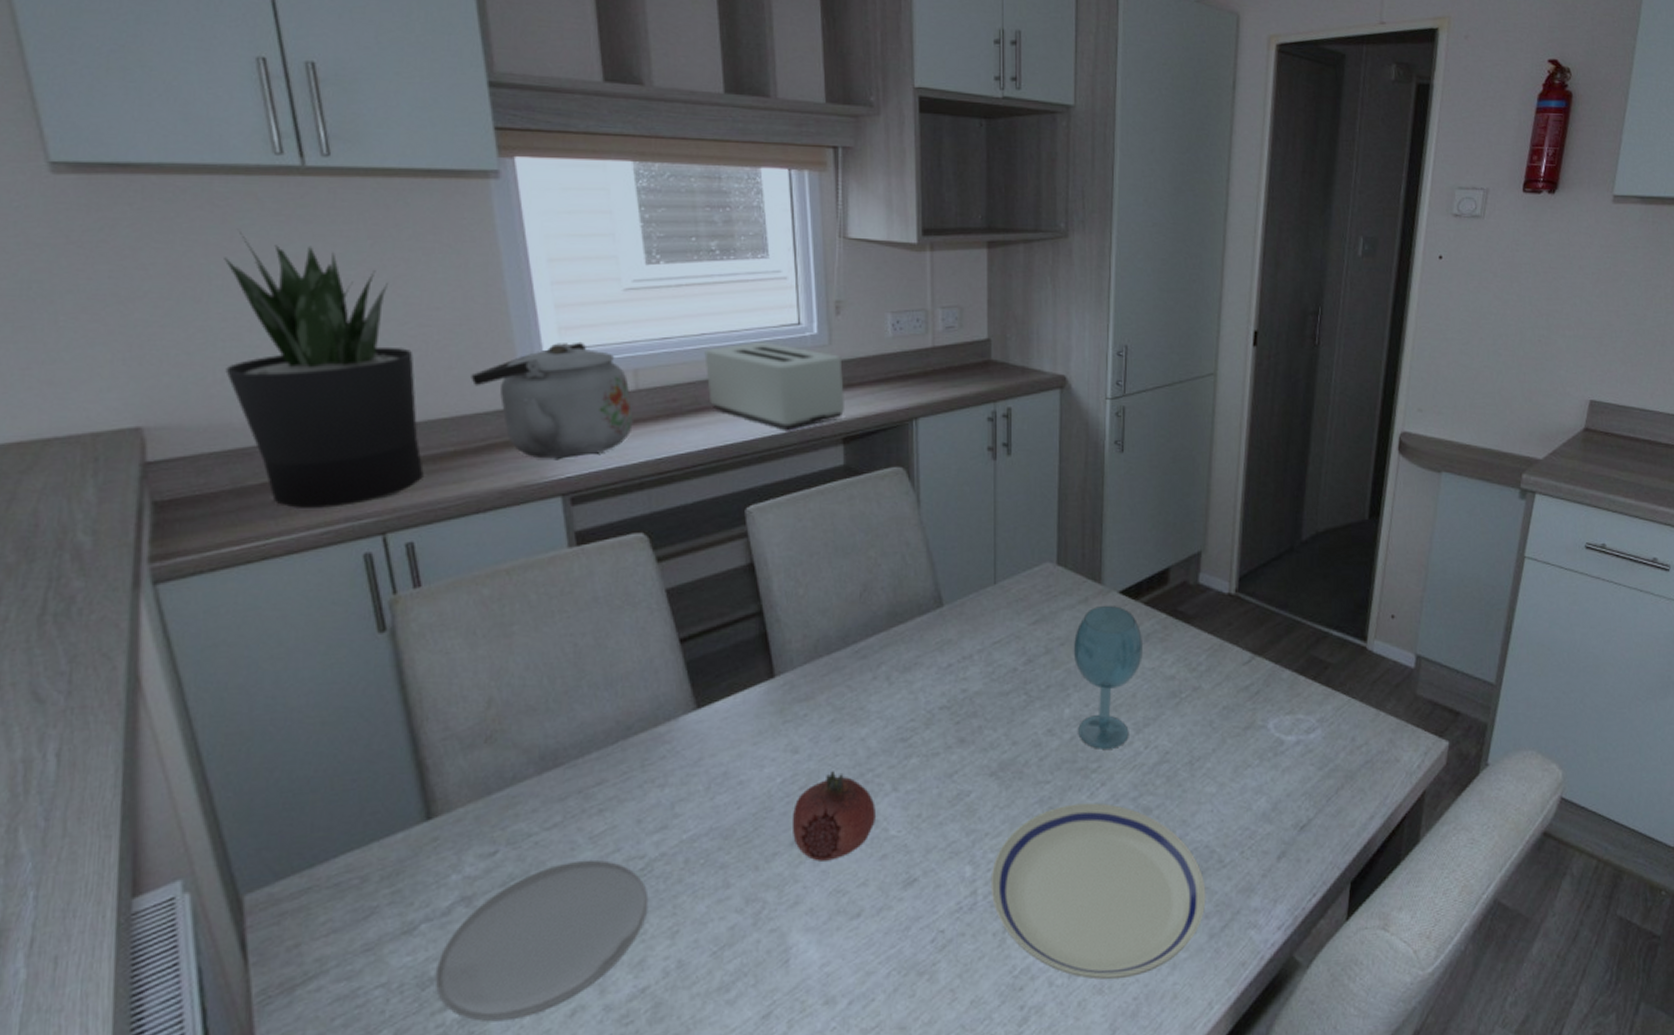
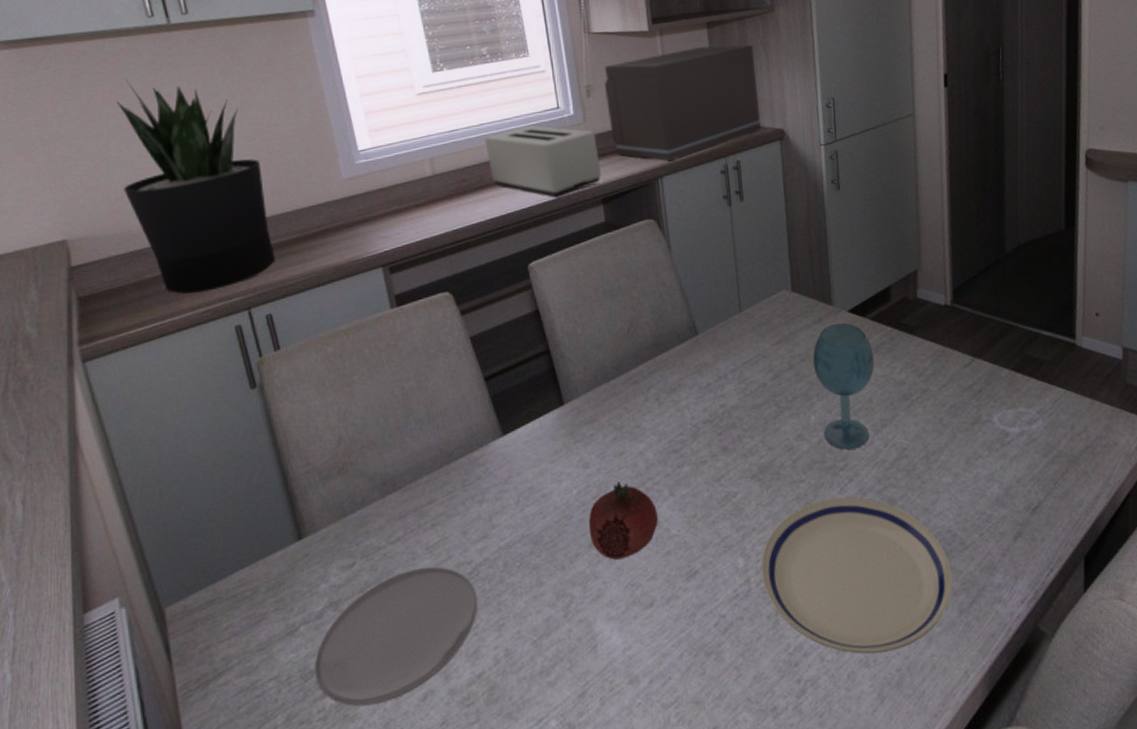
kettle: present [471,341,633,459] -> none [305,140,433,238]
microwave: none [857,268,1041,401] -> present [604,44,762,162]

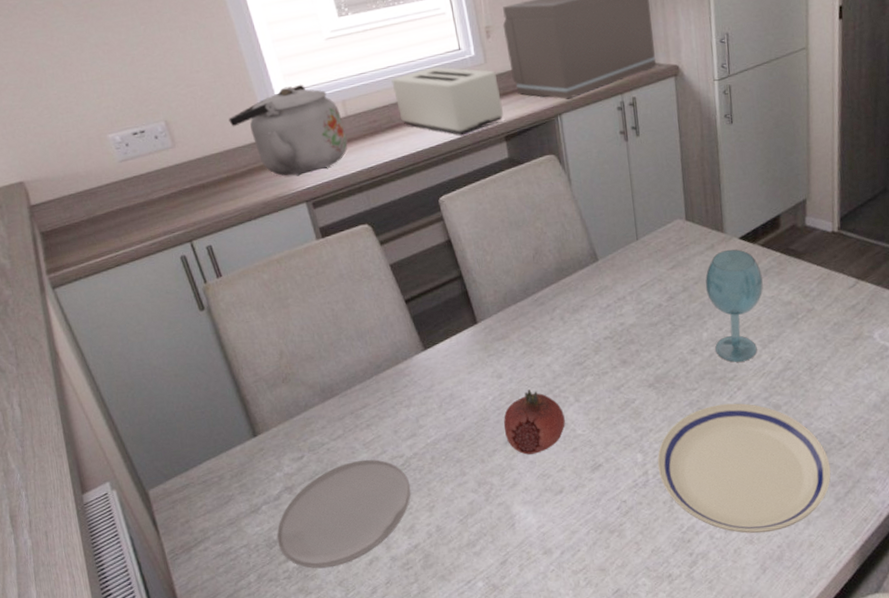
planter: present [116,80,275,294] -> none [50,32,210,229]
kettle: none [305,140,433,238] -> present [228,84,348,176]

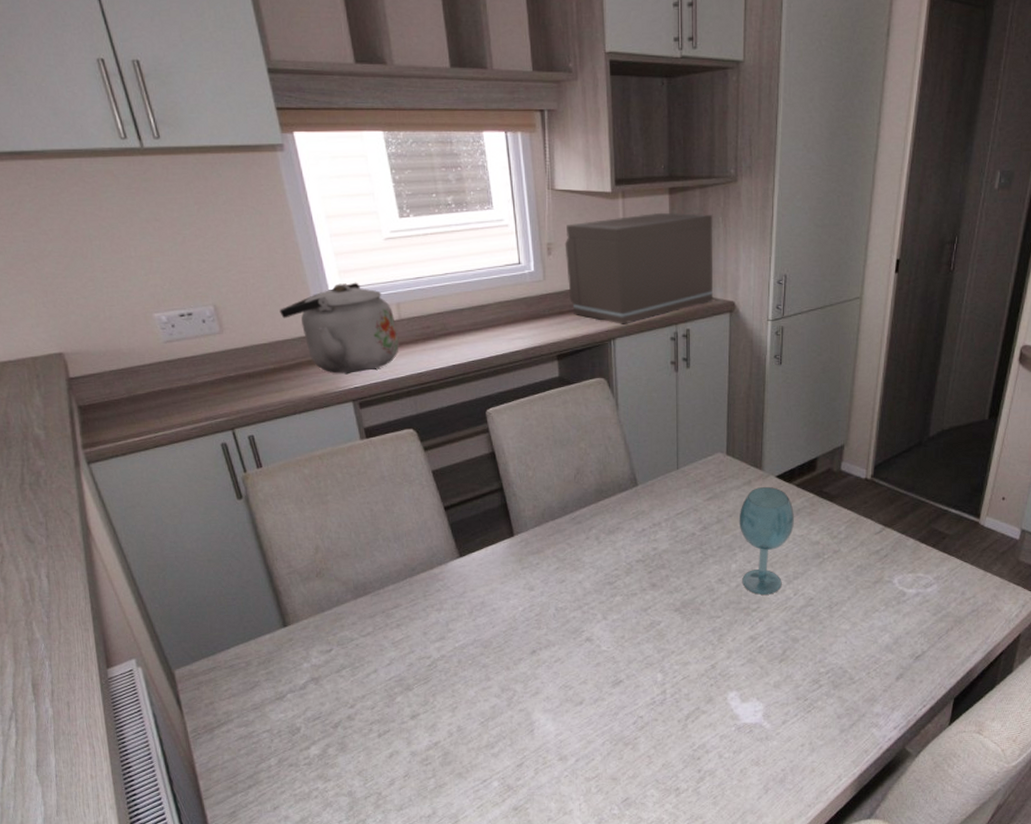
plate: present [276,459,411,569] -> none [300,657,436,758]
toaster: present [391,66,504,135] -> none [448,278,558,349]
fruit: present [503,389,565,455] -> none [531,604,591,666]
plate: present [657,403,831,534] -> none [676,633,839,756]

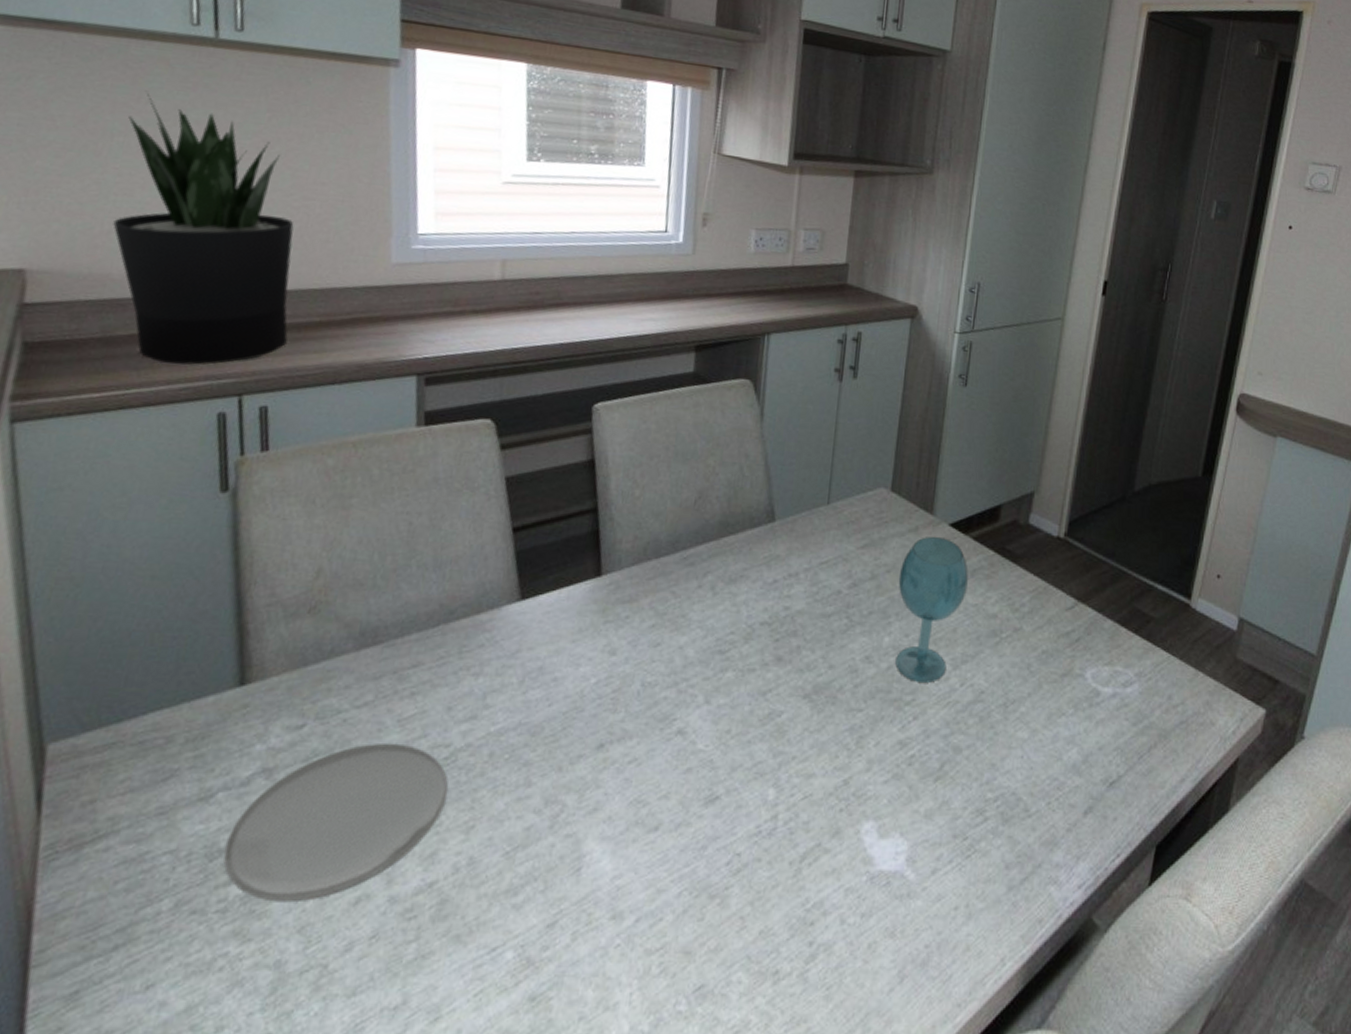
planter: none [98,202,255,411] -> present [113,93,294,365]
kettle: present [279,282,399,374] -> none [345,227,496,340]
plate: none [300,657,436,758] -> present [223,742,449,903]
microwave: present [564,212,714,324] -> none [721,194,902,318]

